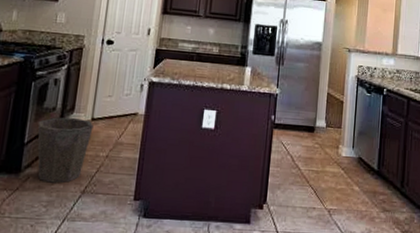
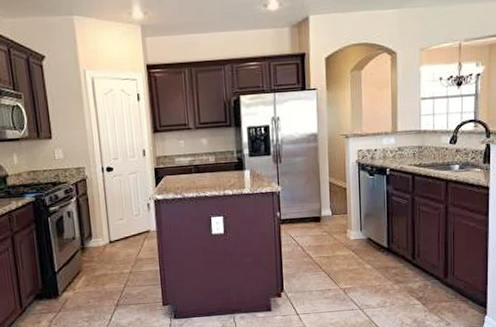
waste bin: present [37,117,94,183] -> none [62,243,113,302]

